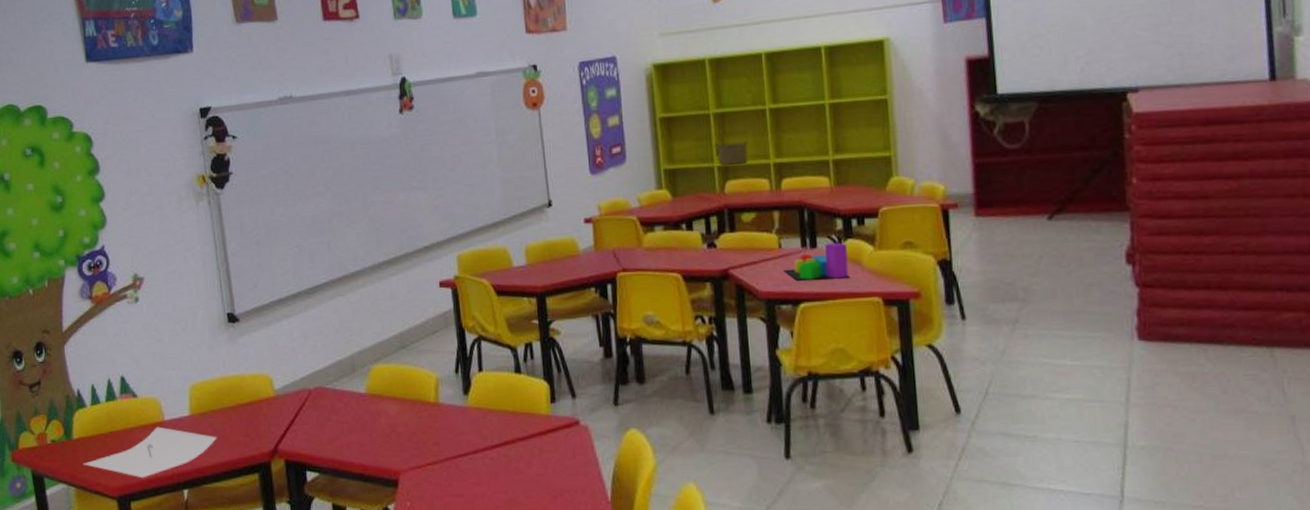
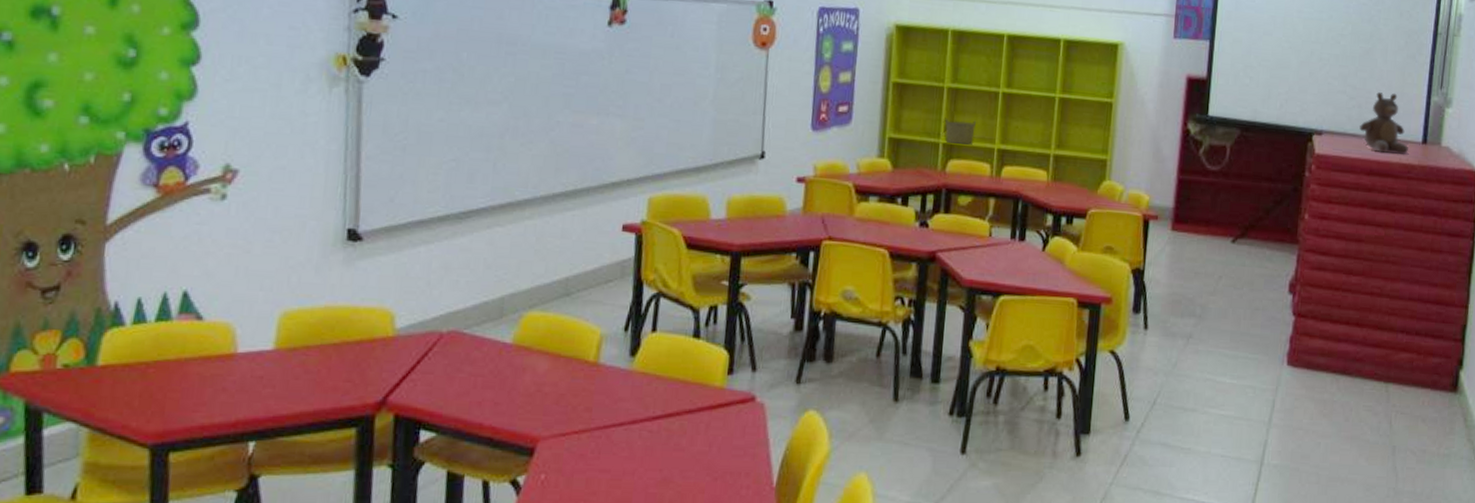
paper sheet: present [83,426,218,478] -> none [107,359,308,424]
toy blocks: present [783,242,850,281] -> none [990,237,1053,276]
teddy bear: none [1184,31,1253,99] -> present [1359,92,1408,154]

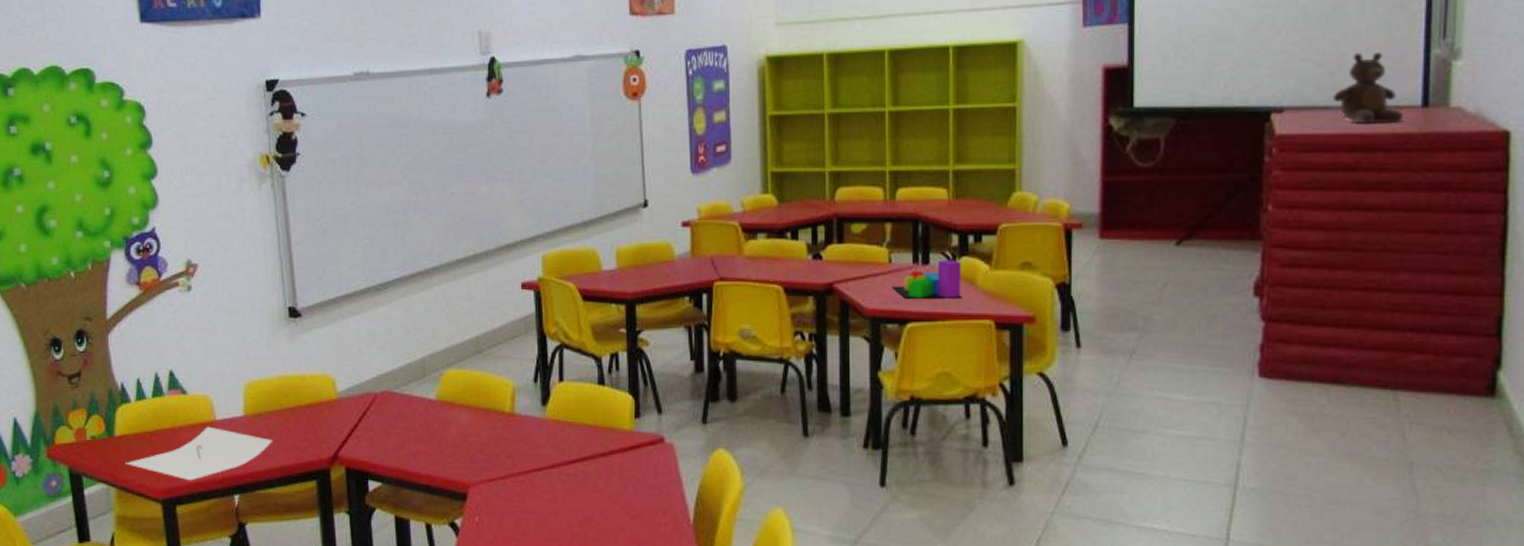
paper sheet: none [107,359,308,424] -> present [126,426,273,481]
basket: present [945,119,976,145] -> none [830,144,862,171]
toy blocks: none [990,237,1053,276] -> present [892,259,963,299]

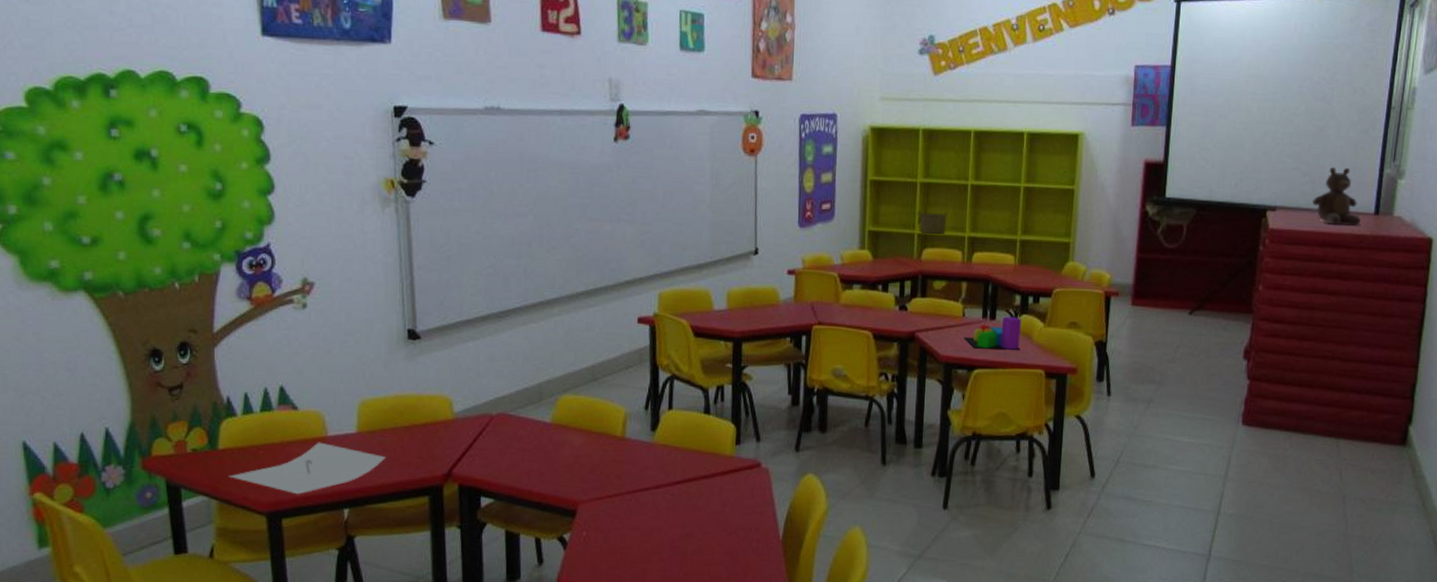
basket: none [830,144,862,171] -> present [919,211,947,234]

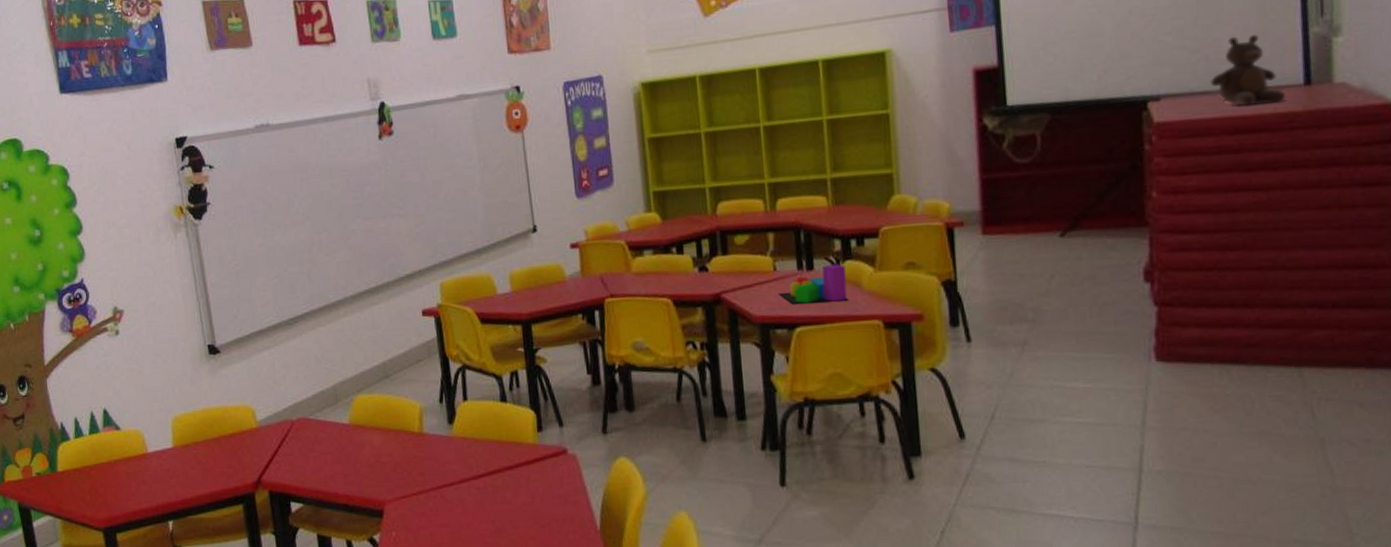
paper sheet: present [229,442,387,495] -> none [69,459,201,510]
basket: present [919,211,947,234] -> none [708,159,741,186]

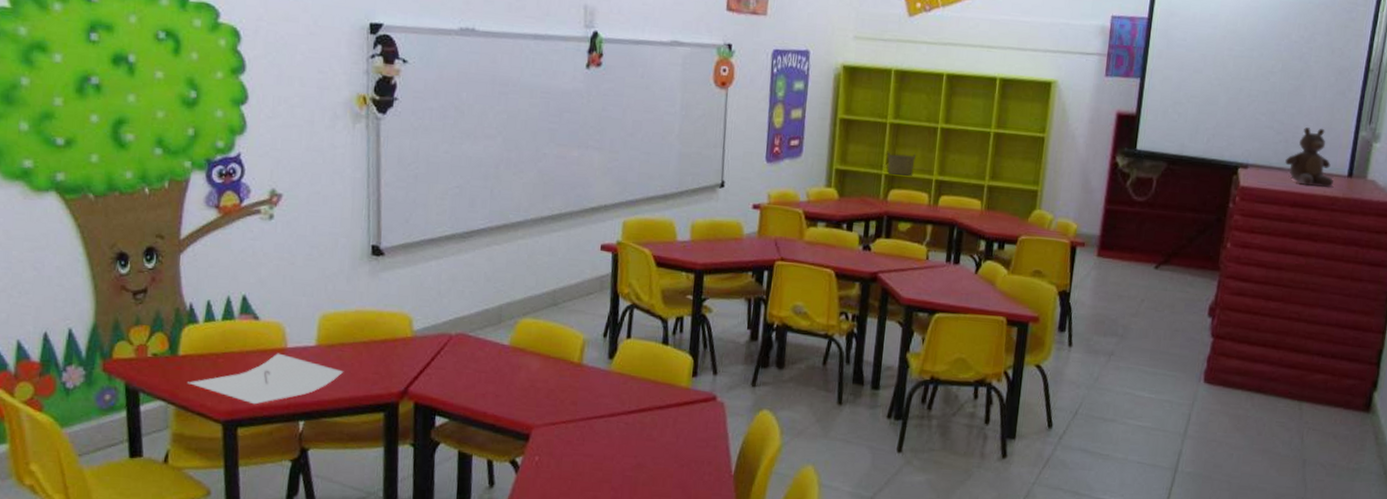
paper sheet: none [69,459,201,510] -> present [188,353,344,405]
basket: none [708,159,741,186] -> present [887,152,916,176]
toy blocks: present [778,264,849,304] -> none [926,261,985,296]

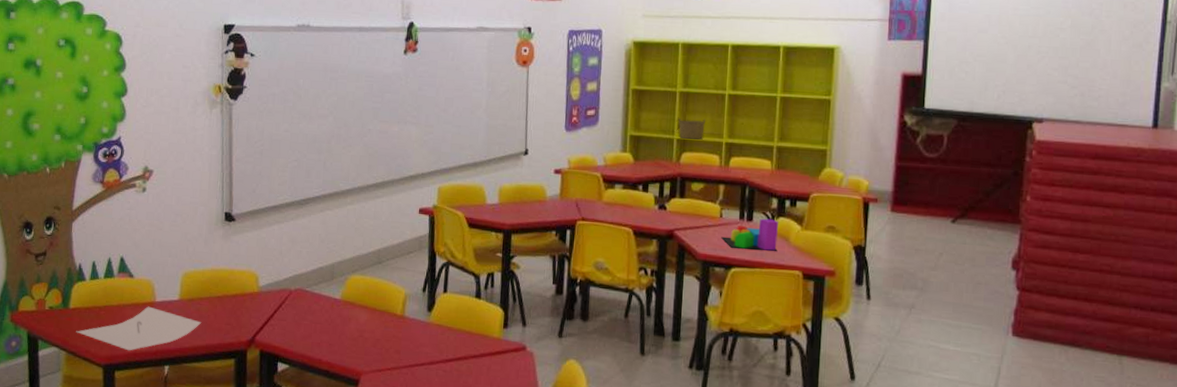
toy blocks: none [926,261,985,296] -> present [721,218,778,251]
teddy bear: present [1285,127,1333,187] -> none [1083,80,1137,139]

